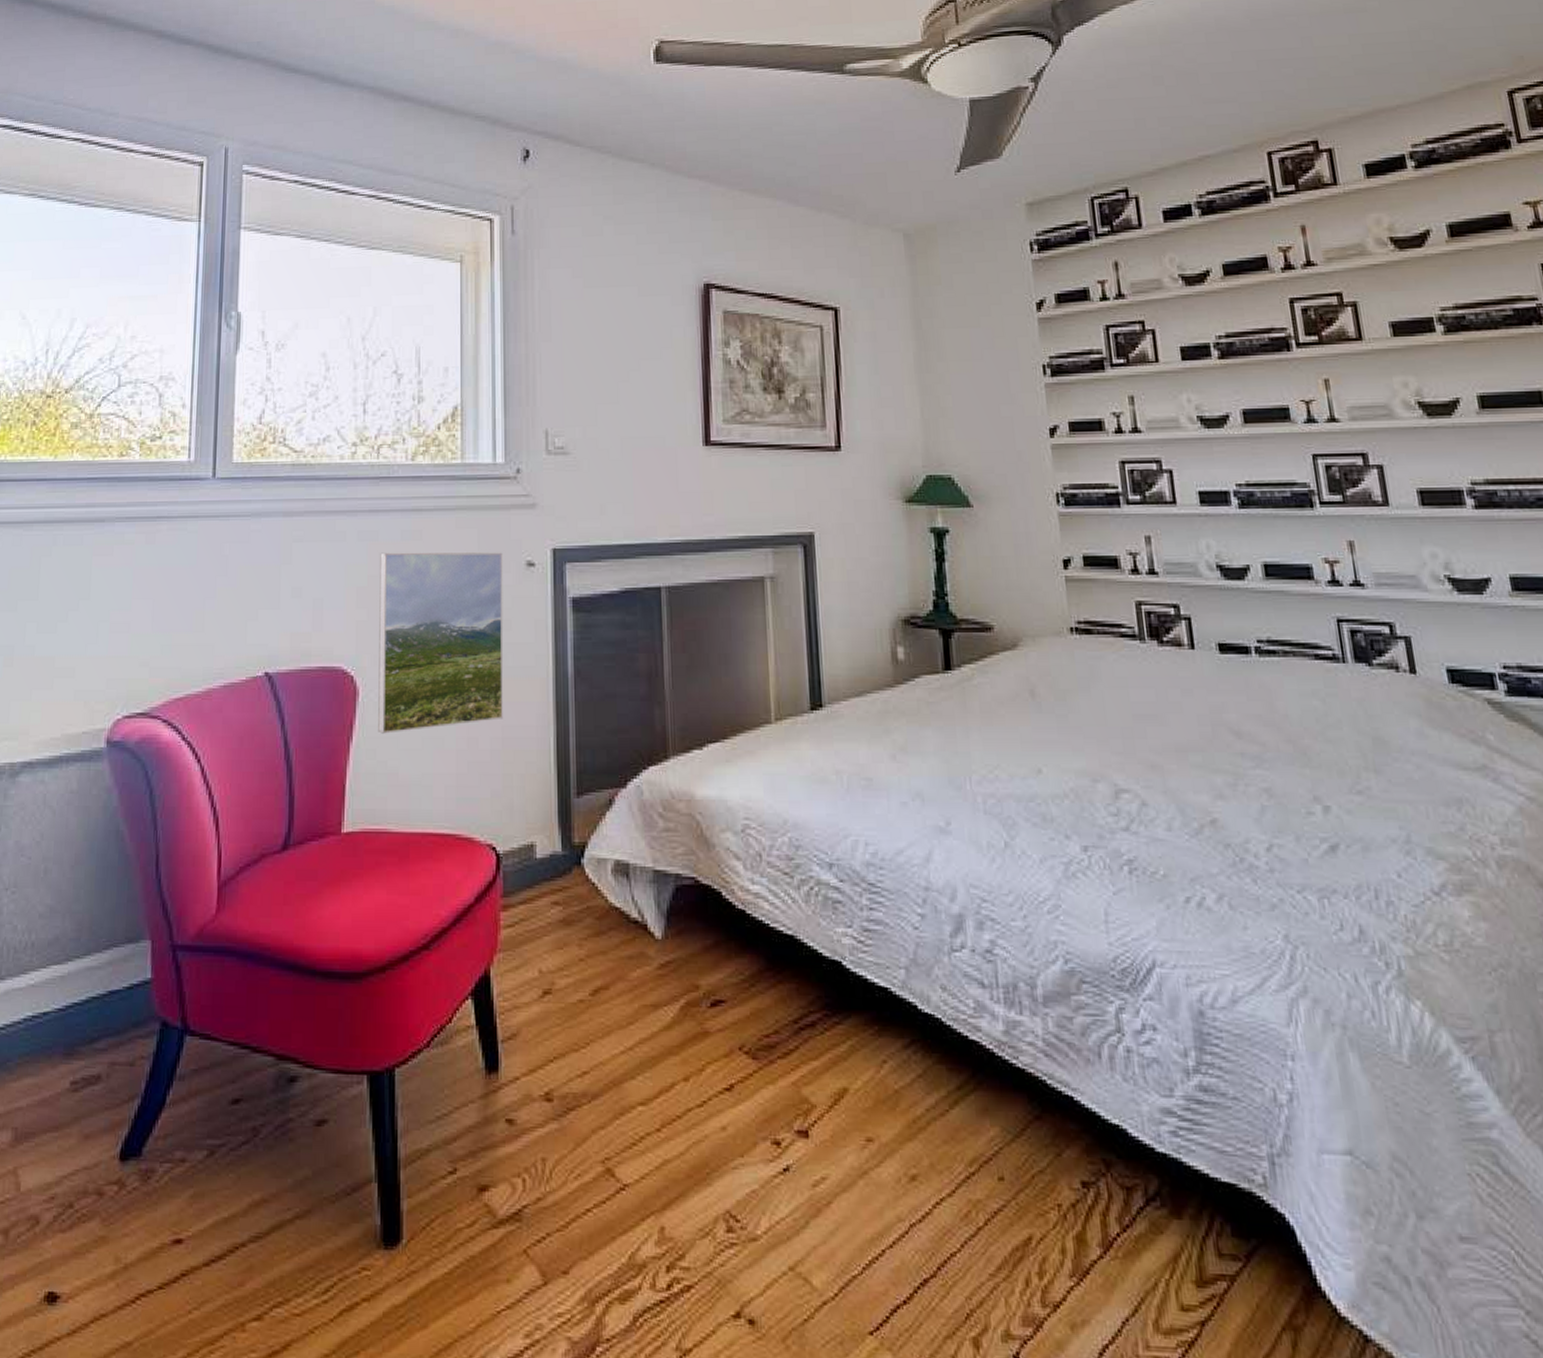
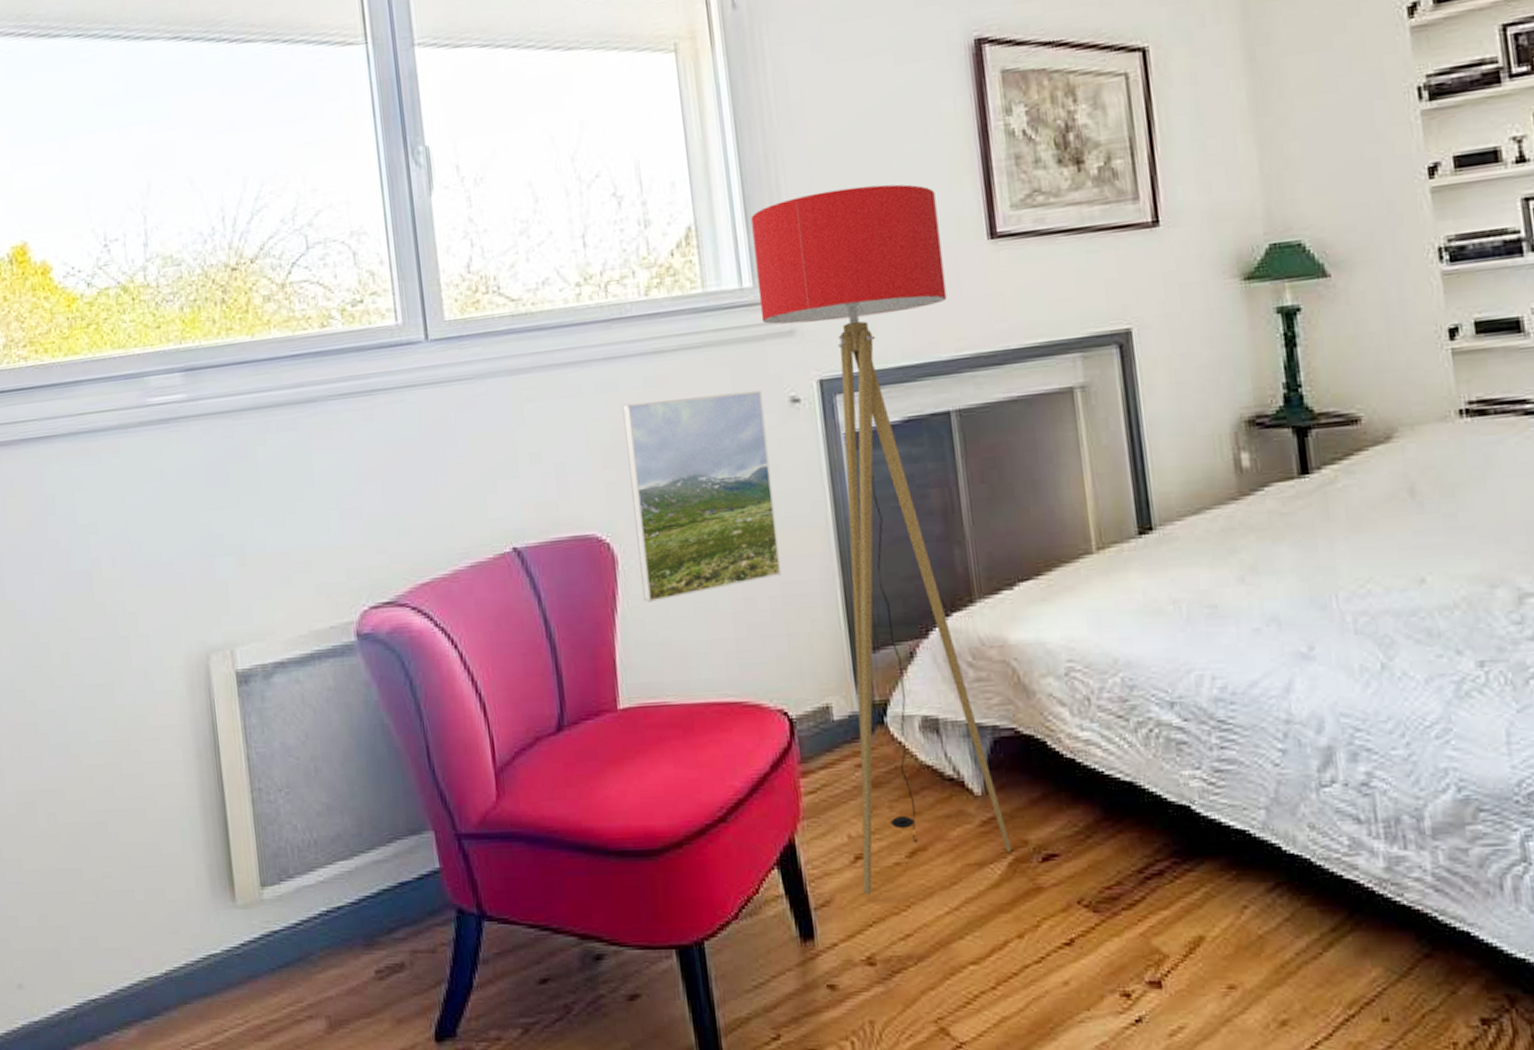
floor lamp: none [508,390,684,1030] -> present [751,184,1011,895]

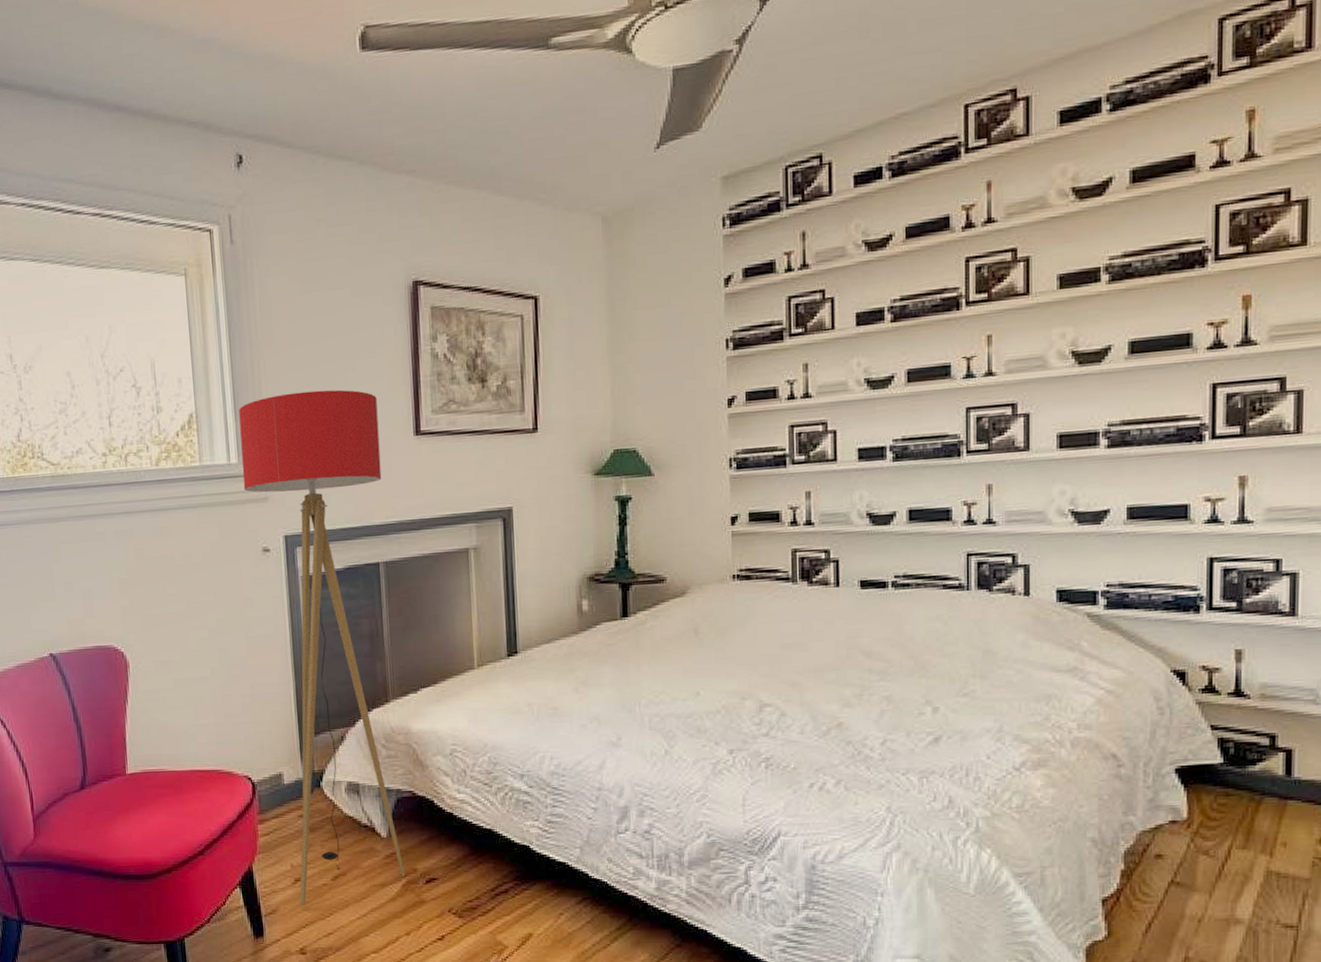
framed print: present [622,390,781,602] -> none [136,541,250,696]

